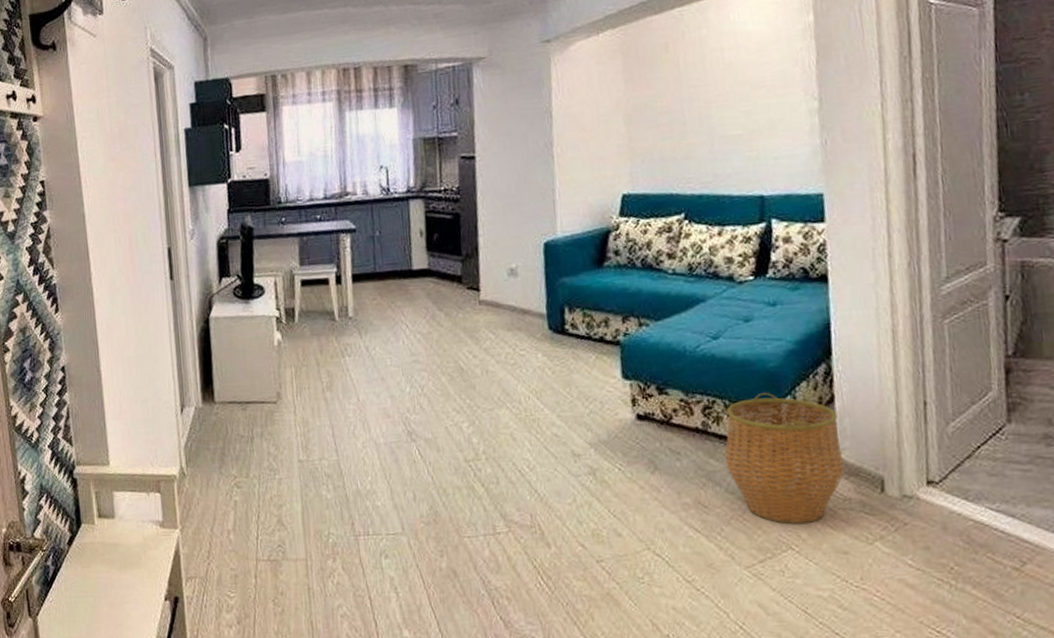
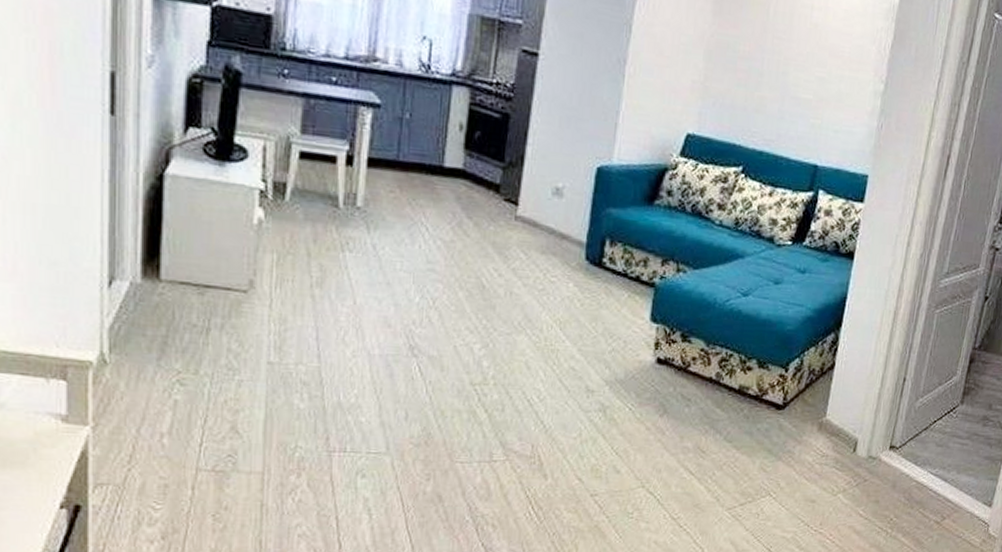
basket: present [724,392,845,525] -> none [729,352,834,474]

